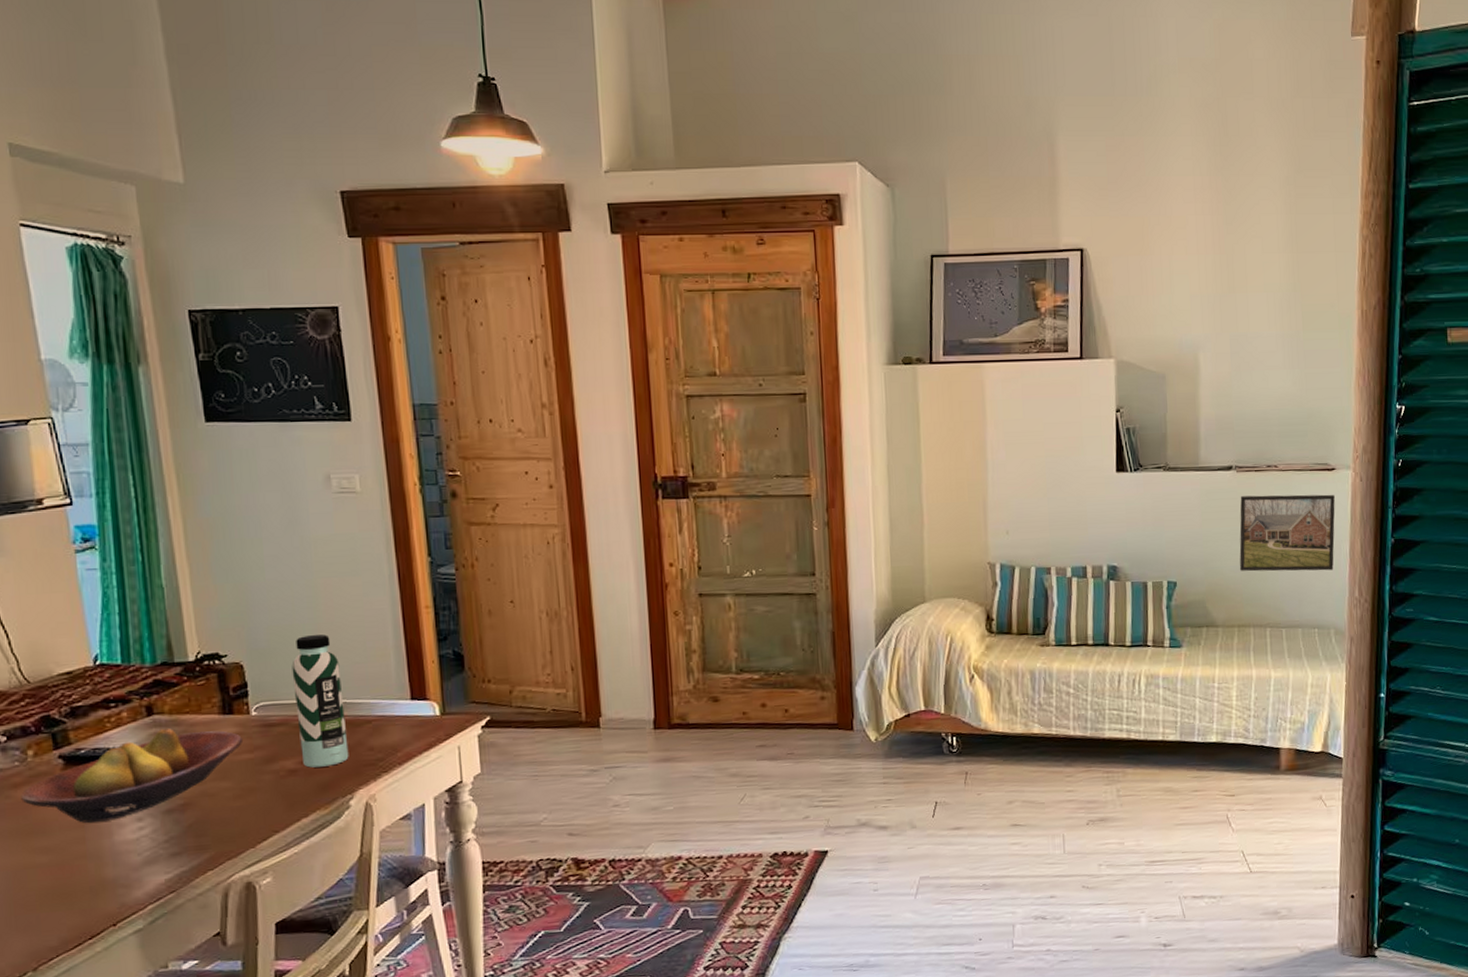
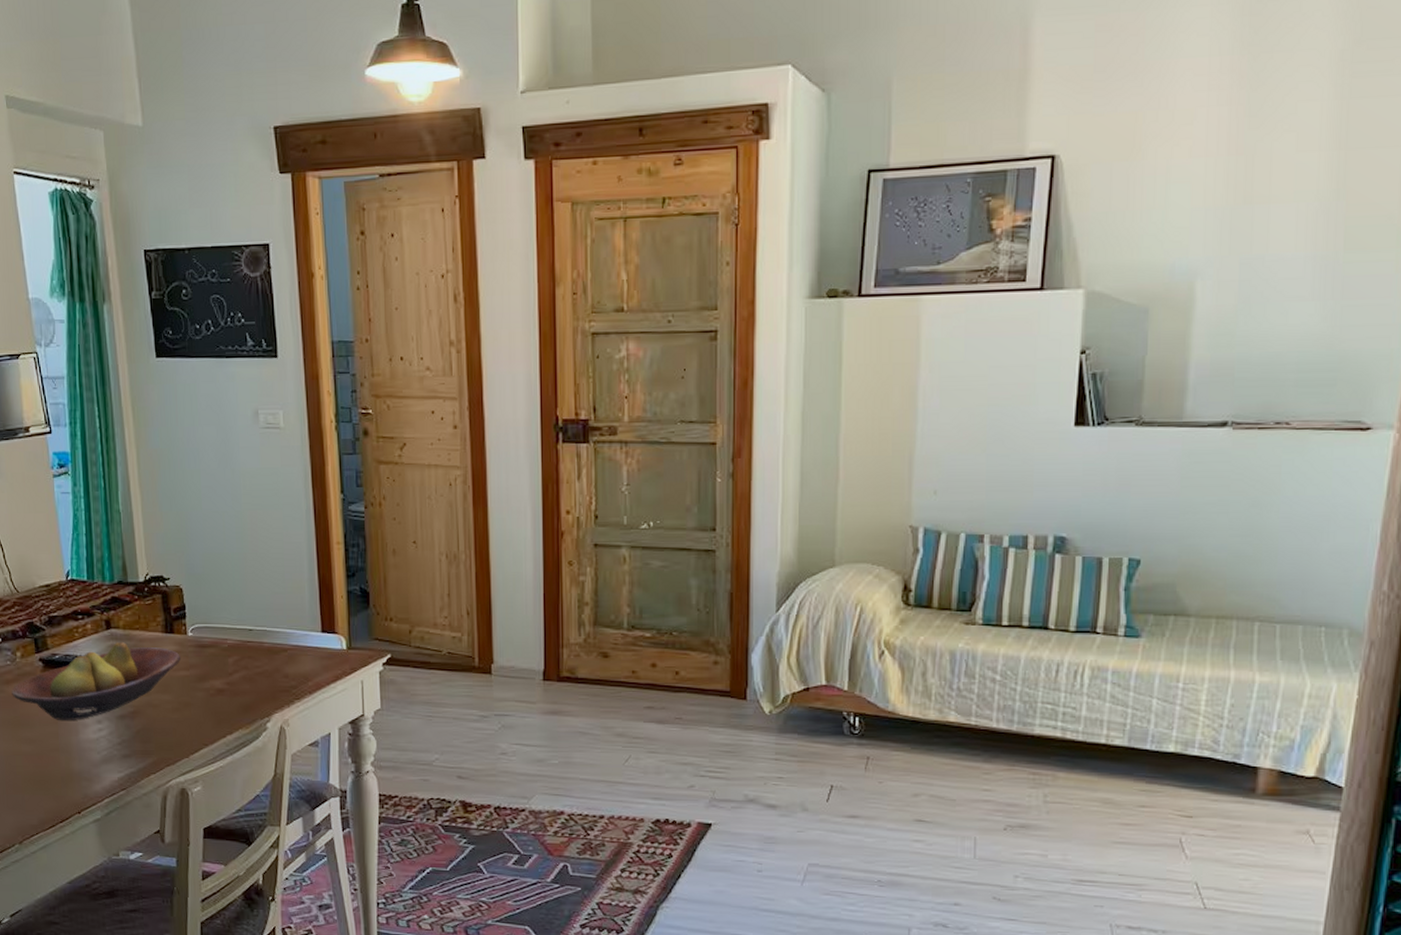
water bottle: present [291,634,349,768] -> none [222,564,268,689]
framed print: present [1239,494,1335,572] -> none [1225,459,1367,556]

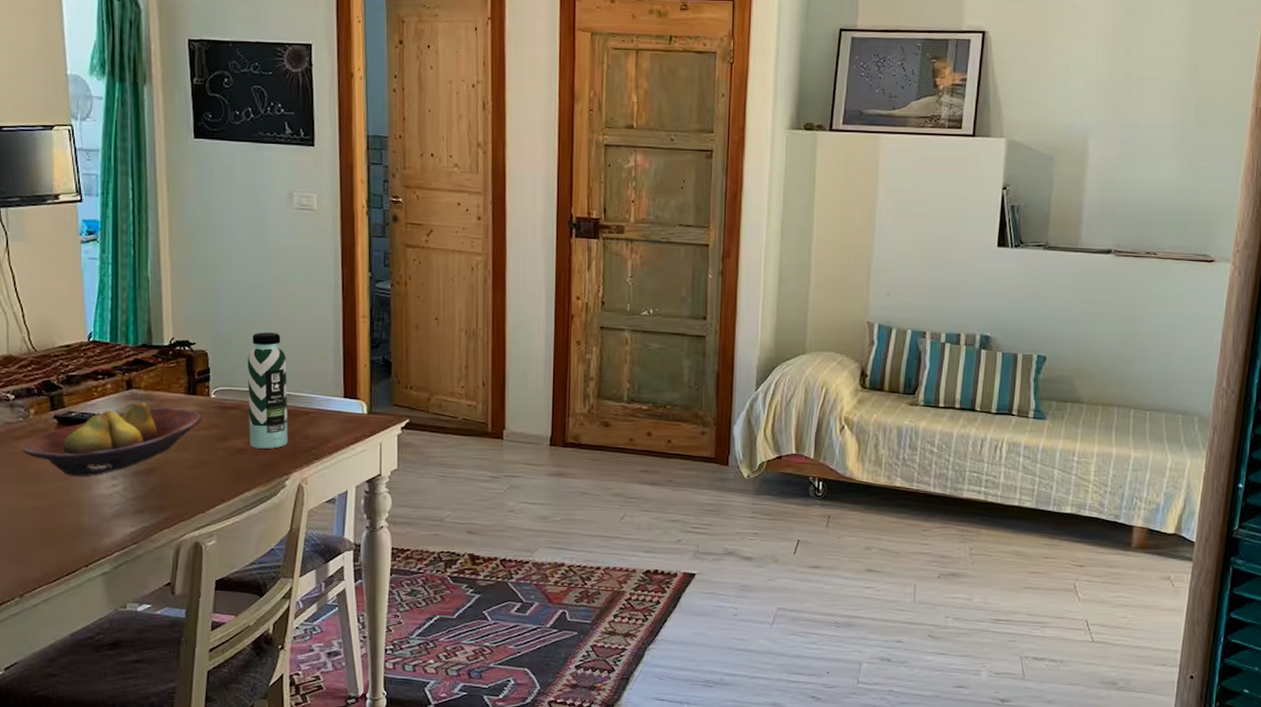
water bottle: none [222,564,268,689] -> present [247,332,288,449]

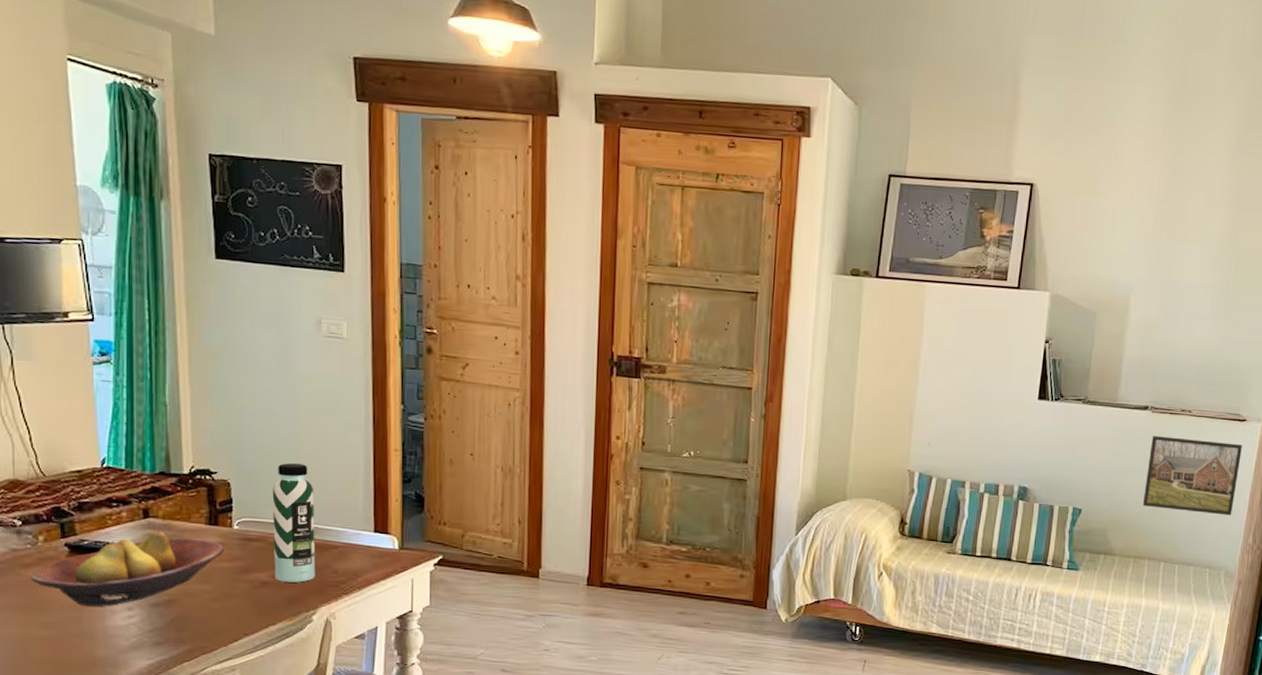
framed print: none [1109,280,1211,359] -> present [1142,436,1242,516]

